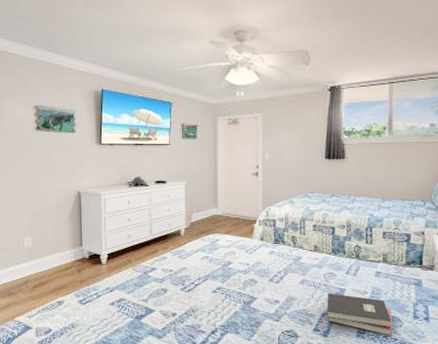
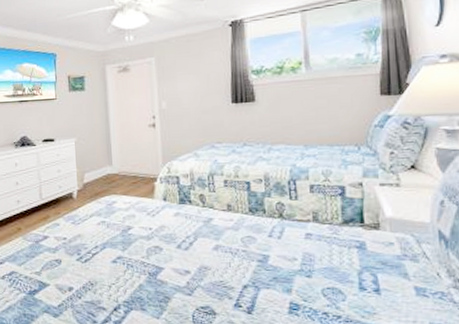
hardback book: present [326,293,393,336] -> none [247,260,335,313]

